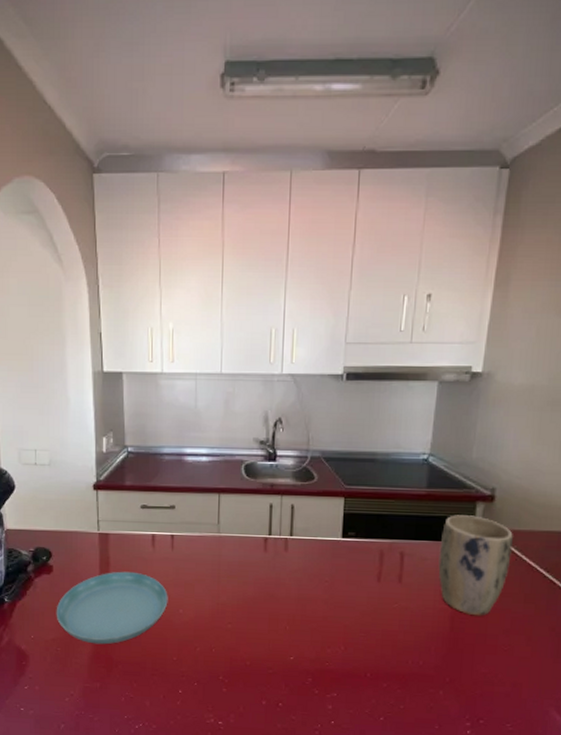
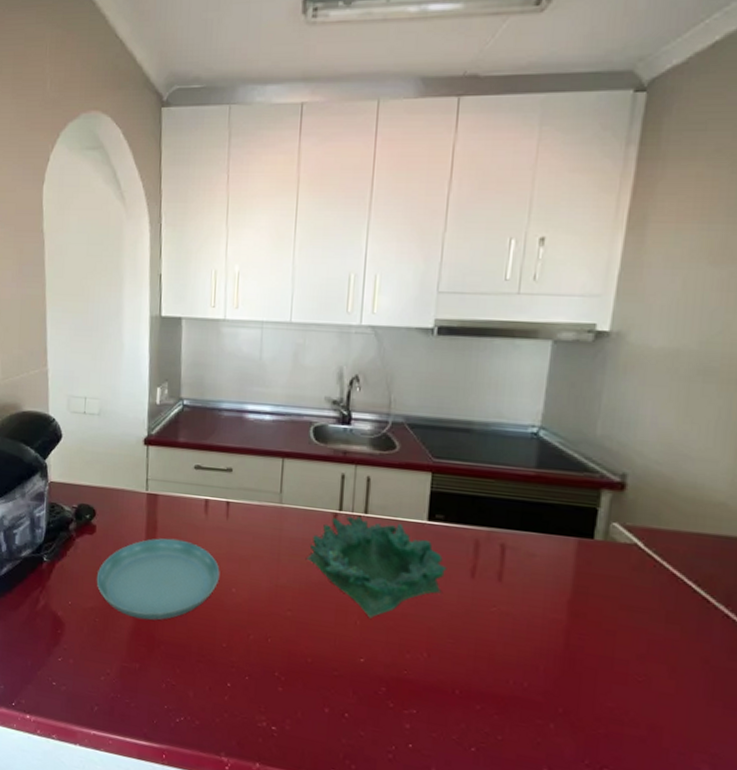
decorative bowl: none [243,539,358,623] -> present [307,516,447,619]
plant pot: present [438,515,513,616] -> none [550,503,651,634]

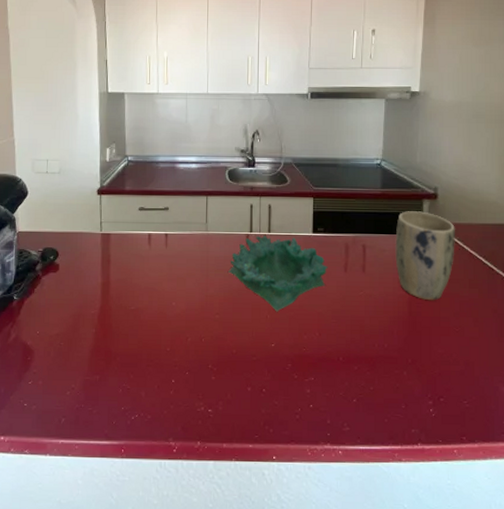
saucer: present [96,538,220,621] -> none [60,268,163,338]
plant pot: none [550,503,651,634] -> present [395,211,455,301]

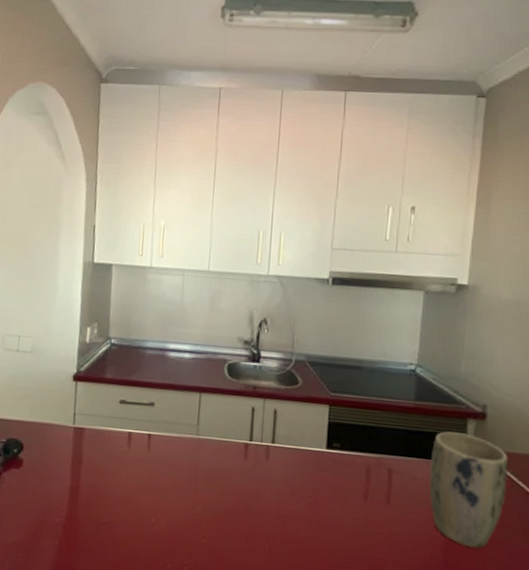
decorative bowl: present [228,235,328,312] -> none [221,446,344,543]

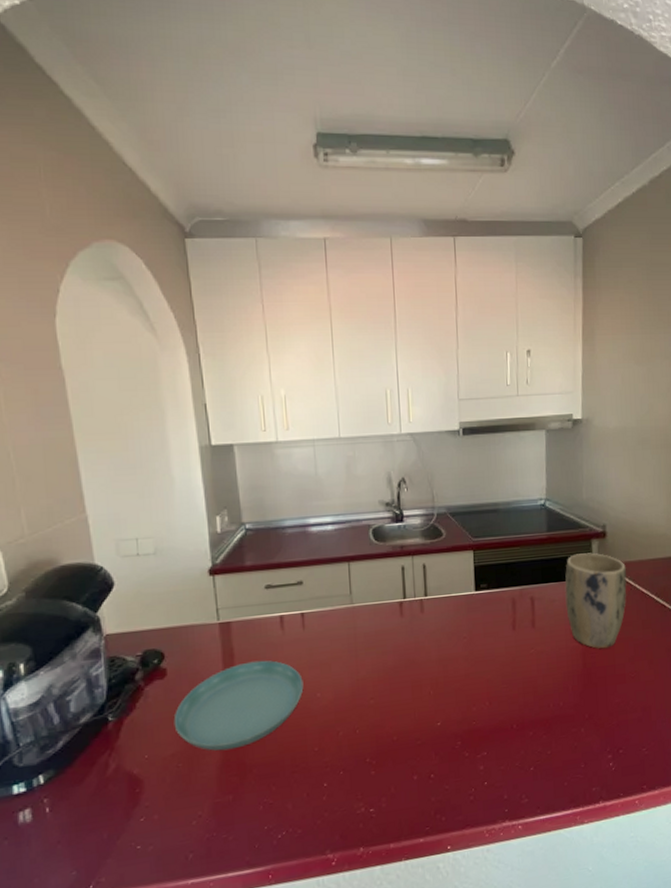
saucer: none [20,470,141,553] -> present [173,660,304,751]

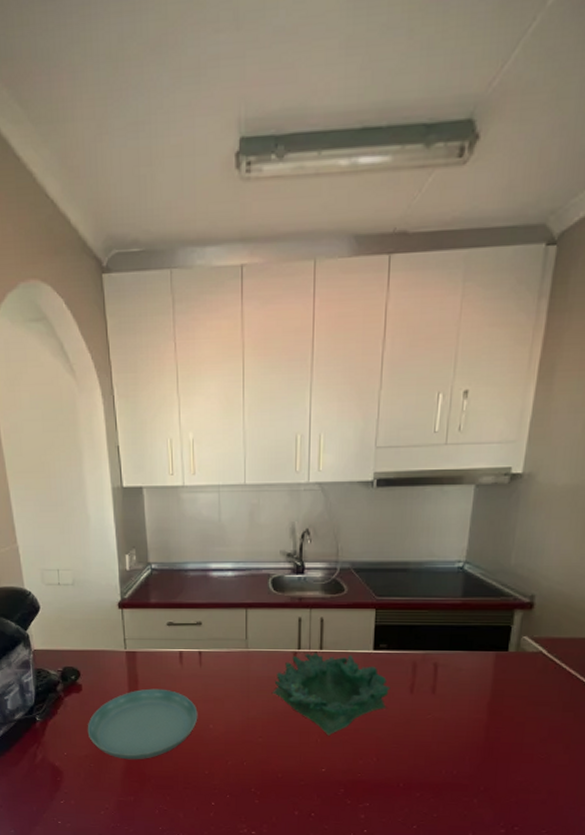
decorative bowl: none [381,598,495,686] -> present [273,653,391,736]
plant pot: present [565,552,627,649] -> none [473,624,553,726]

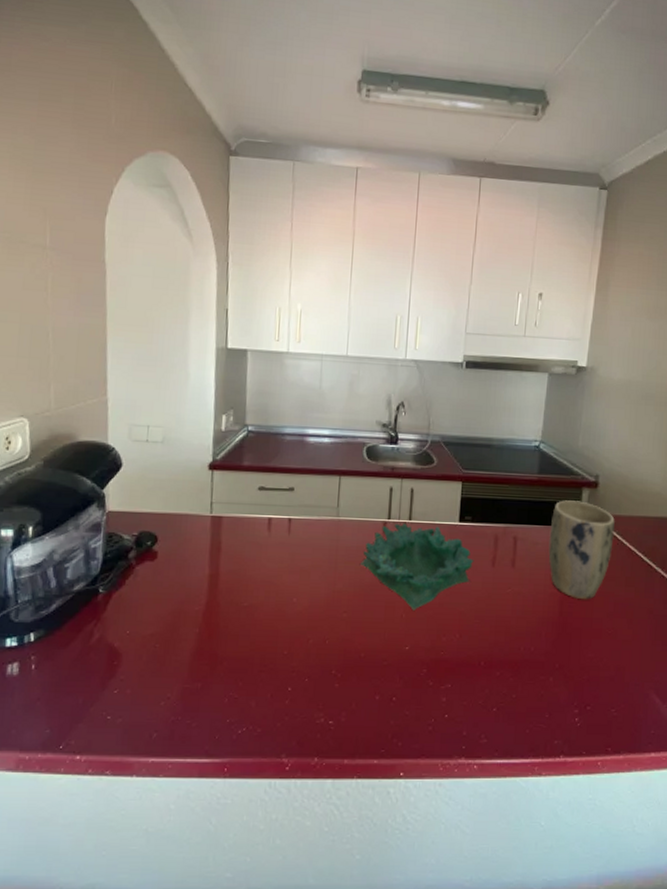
saucer: present [87,688,198,760] -> none [157,557,282,639]
plant pot: none [473,624,553,726] -> present [548,500,615,600]

